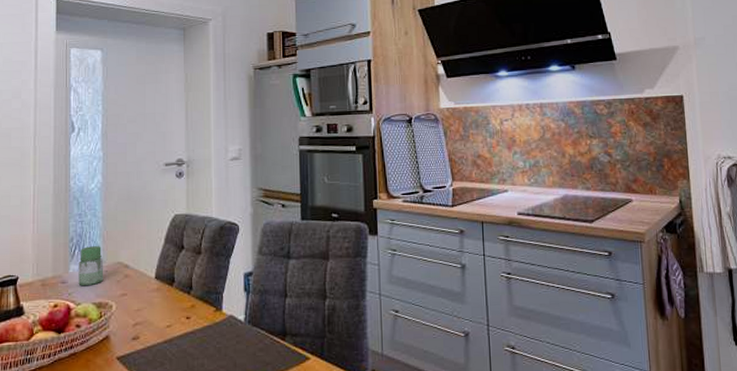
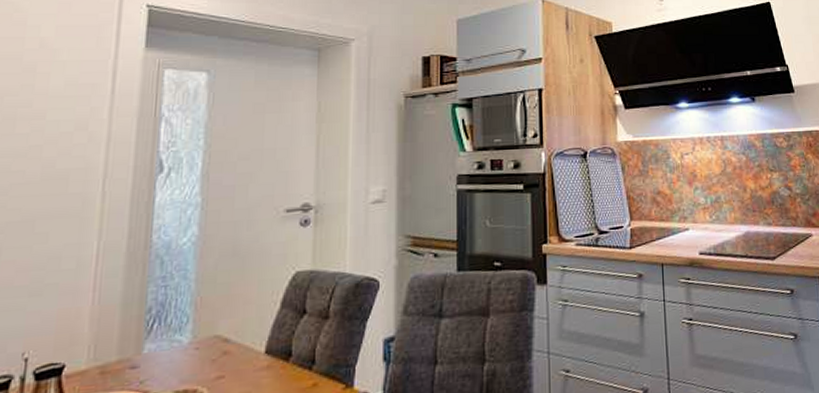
jar: present [78,246,104,286] -> none [155,316,195,371]

